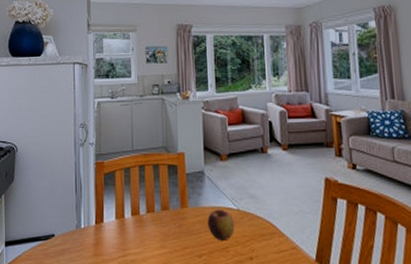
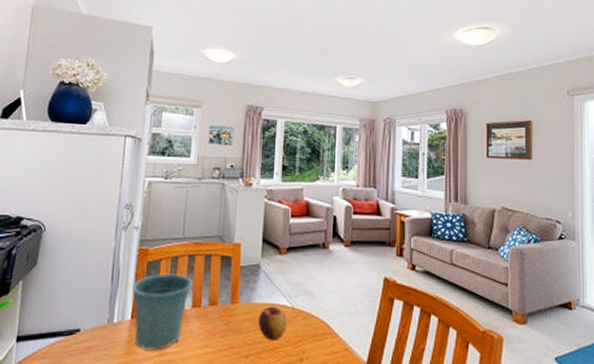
flower pot: none [94,183,145,252] -> present [132,273,193,351]

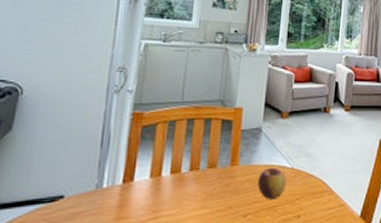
flower pot: present [132,273,193,351] -> none [124,137,191,214]

